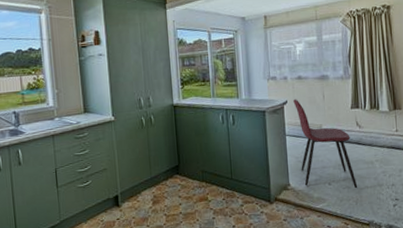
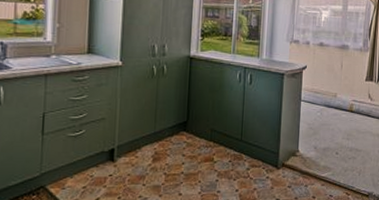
dining chair: present [293,99,358,189] -> none [311,65,363,160]

